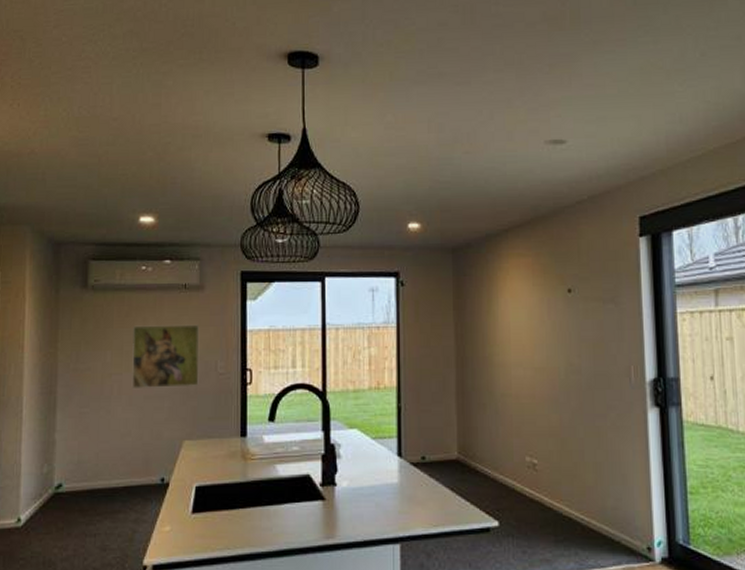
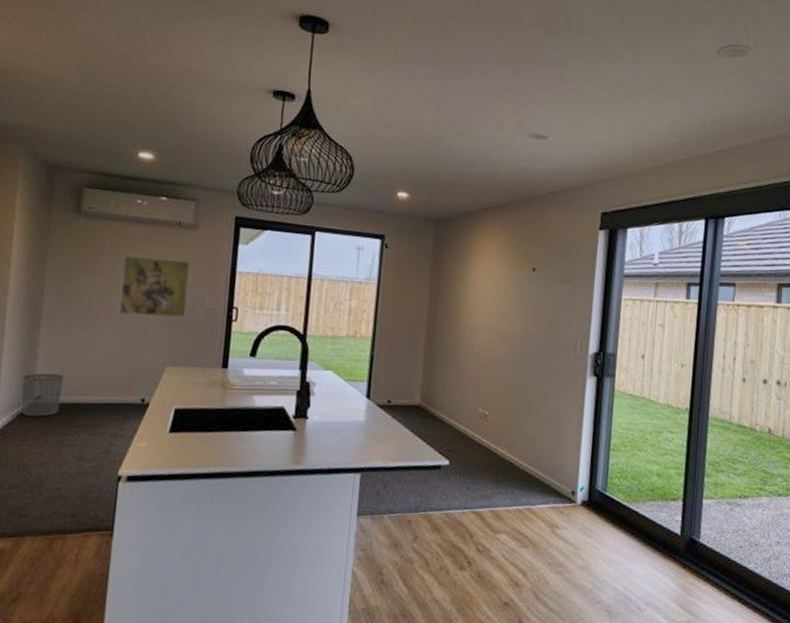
waste bin: none [42,459,82,507] -> present [21,373,64,417]

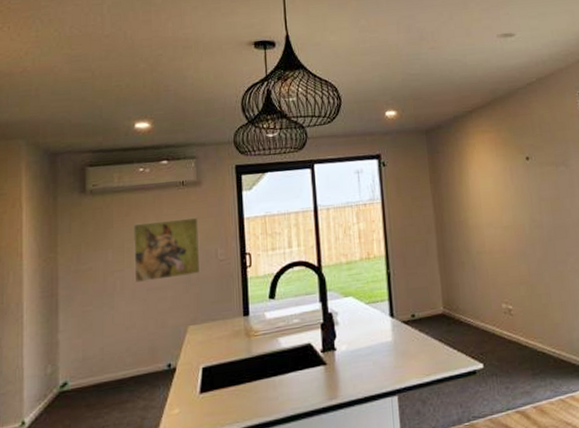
waste bin: present [21,373,64,417] -> none [46,356,87,407]

